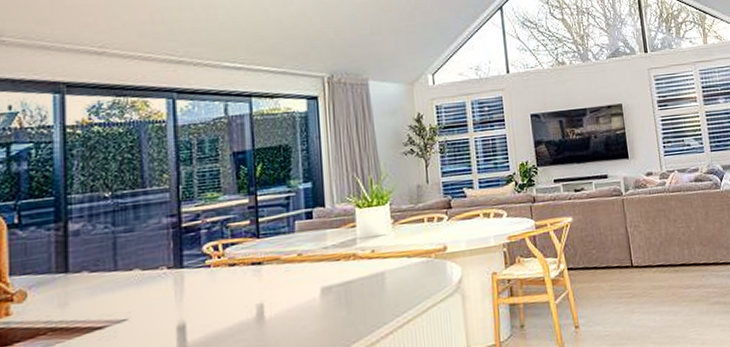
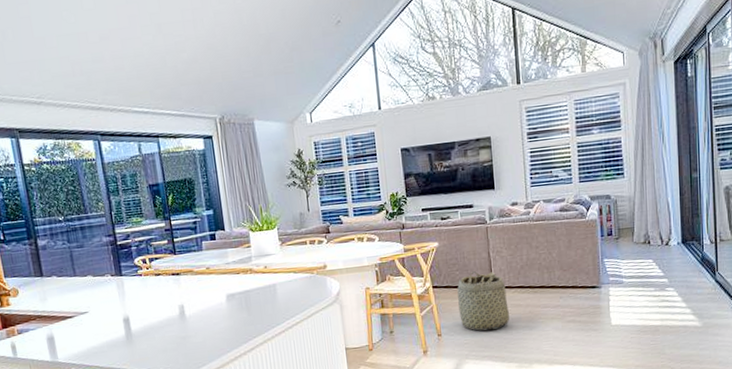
basket: none [594,249,652,320] -> present [457,271,509,331]

